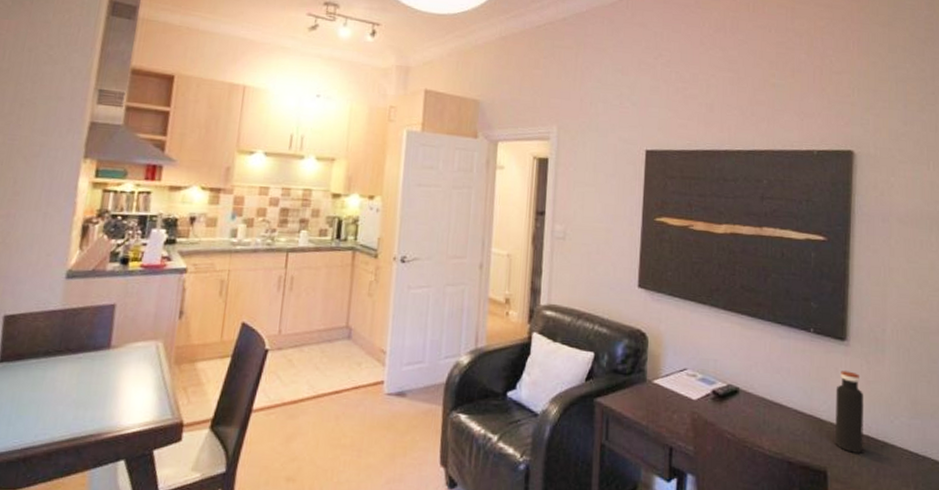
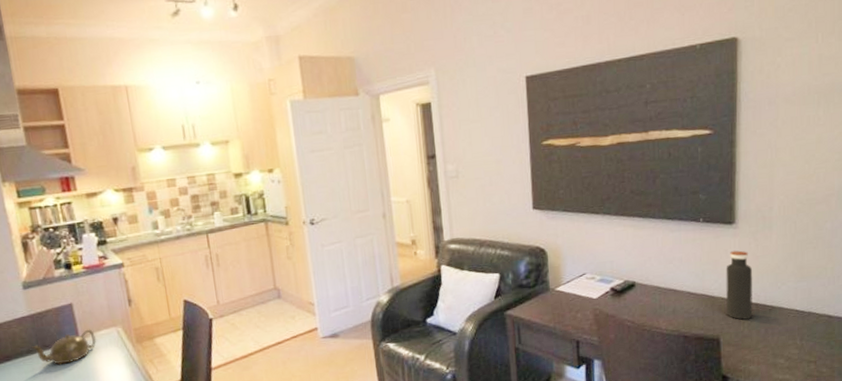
teapot: none [52,338,130,376] -> present [32,329,97,365]

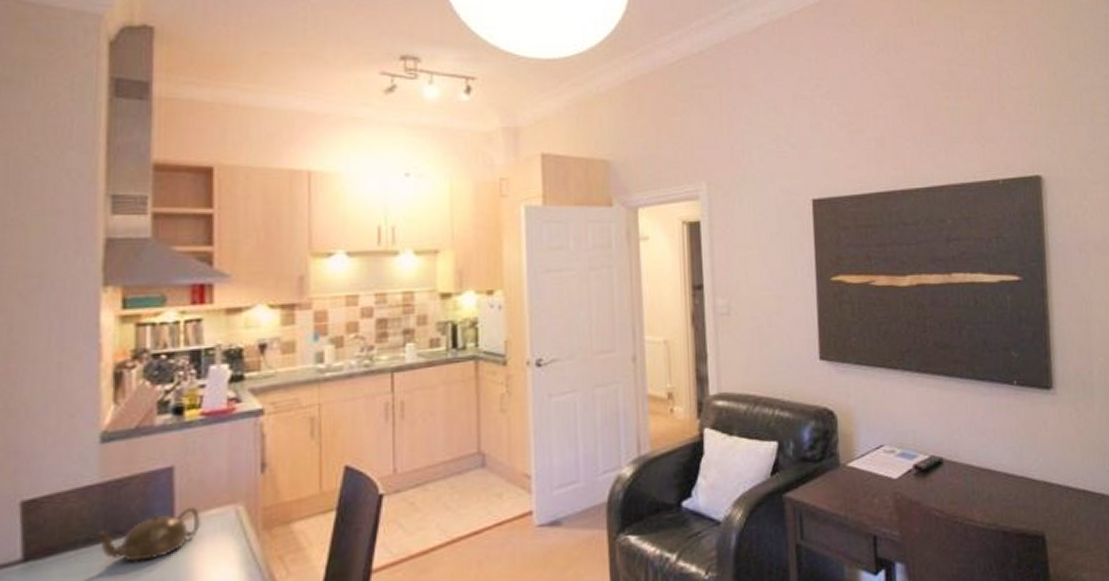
water bottle: present [726,250,753,320] -> none [1046,422,1081,511]

